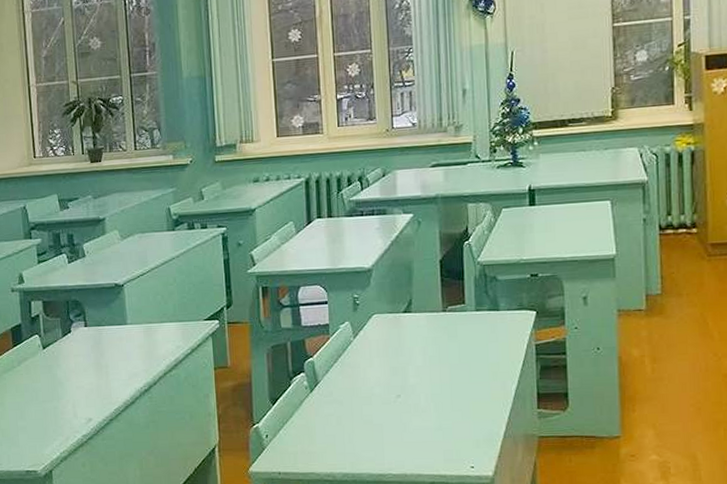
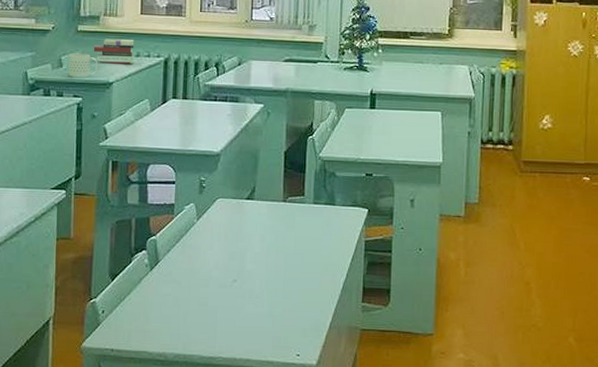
mug: none [208,183,239,209] -> present [68,53,97,78]
books: none [232,164,274,191] -> present [93,39,134,65]

